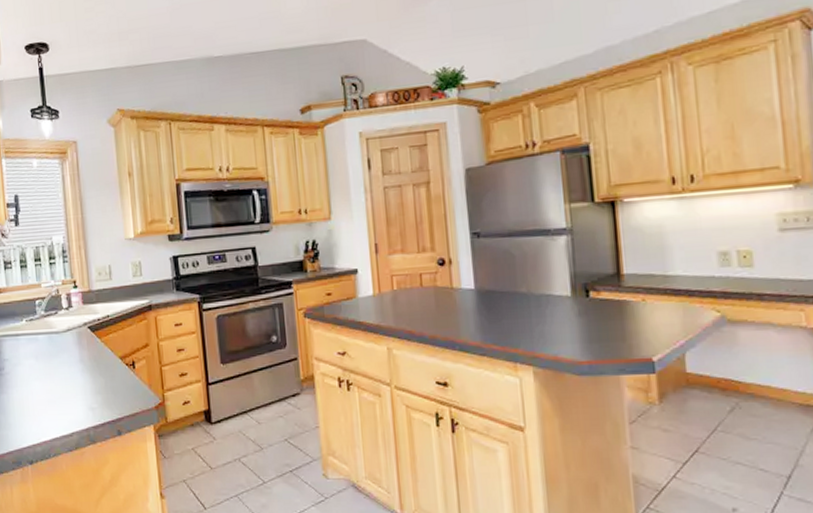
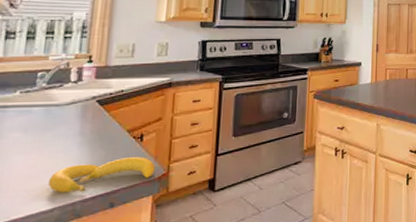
banana: none [63,384,151,419] -> present [47,156,155,193]

